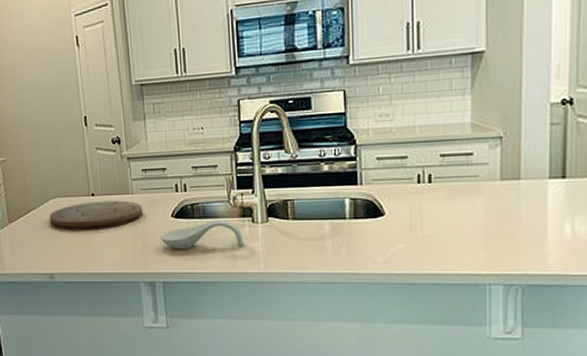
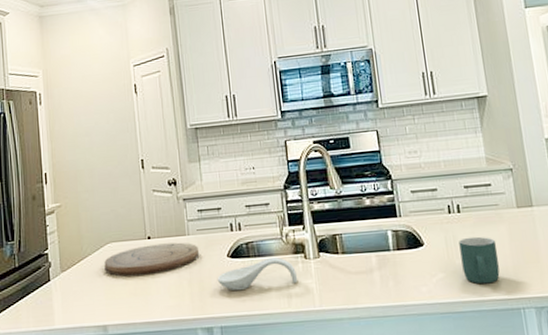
mug: none [425,209,469,258] -> present [459,236,500,284]

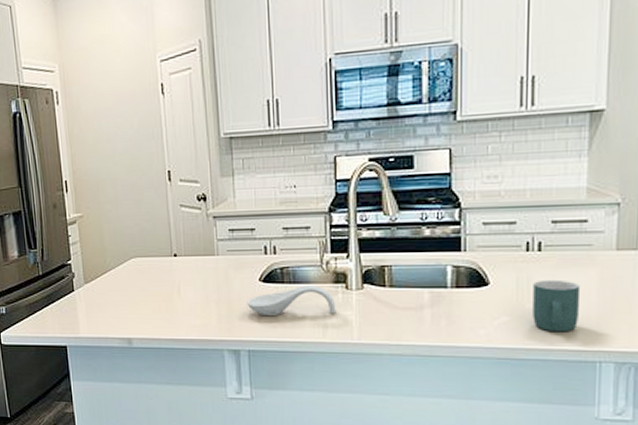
cutting board: present [104,242,199,276] -> none [128,262,228,292]

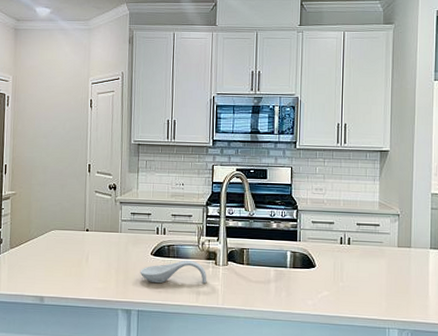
mug: present [533,279,581,332] -> none [344,265,376,305]

